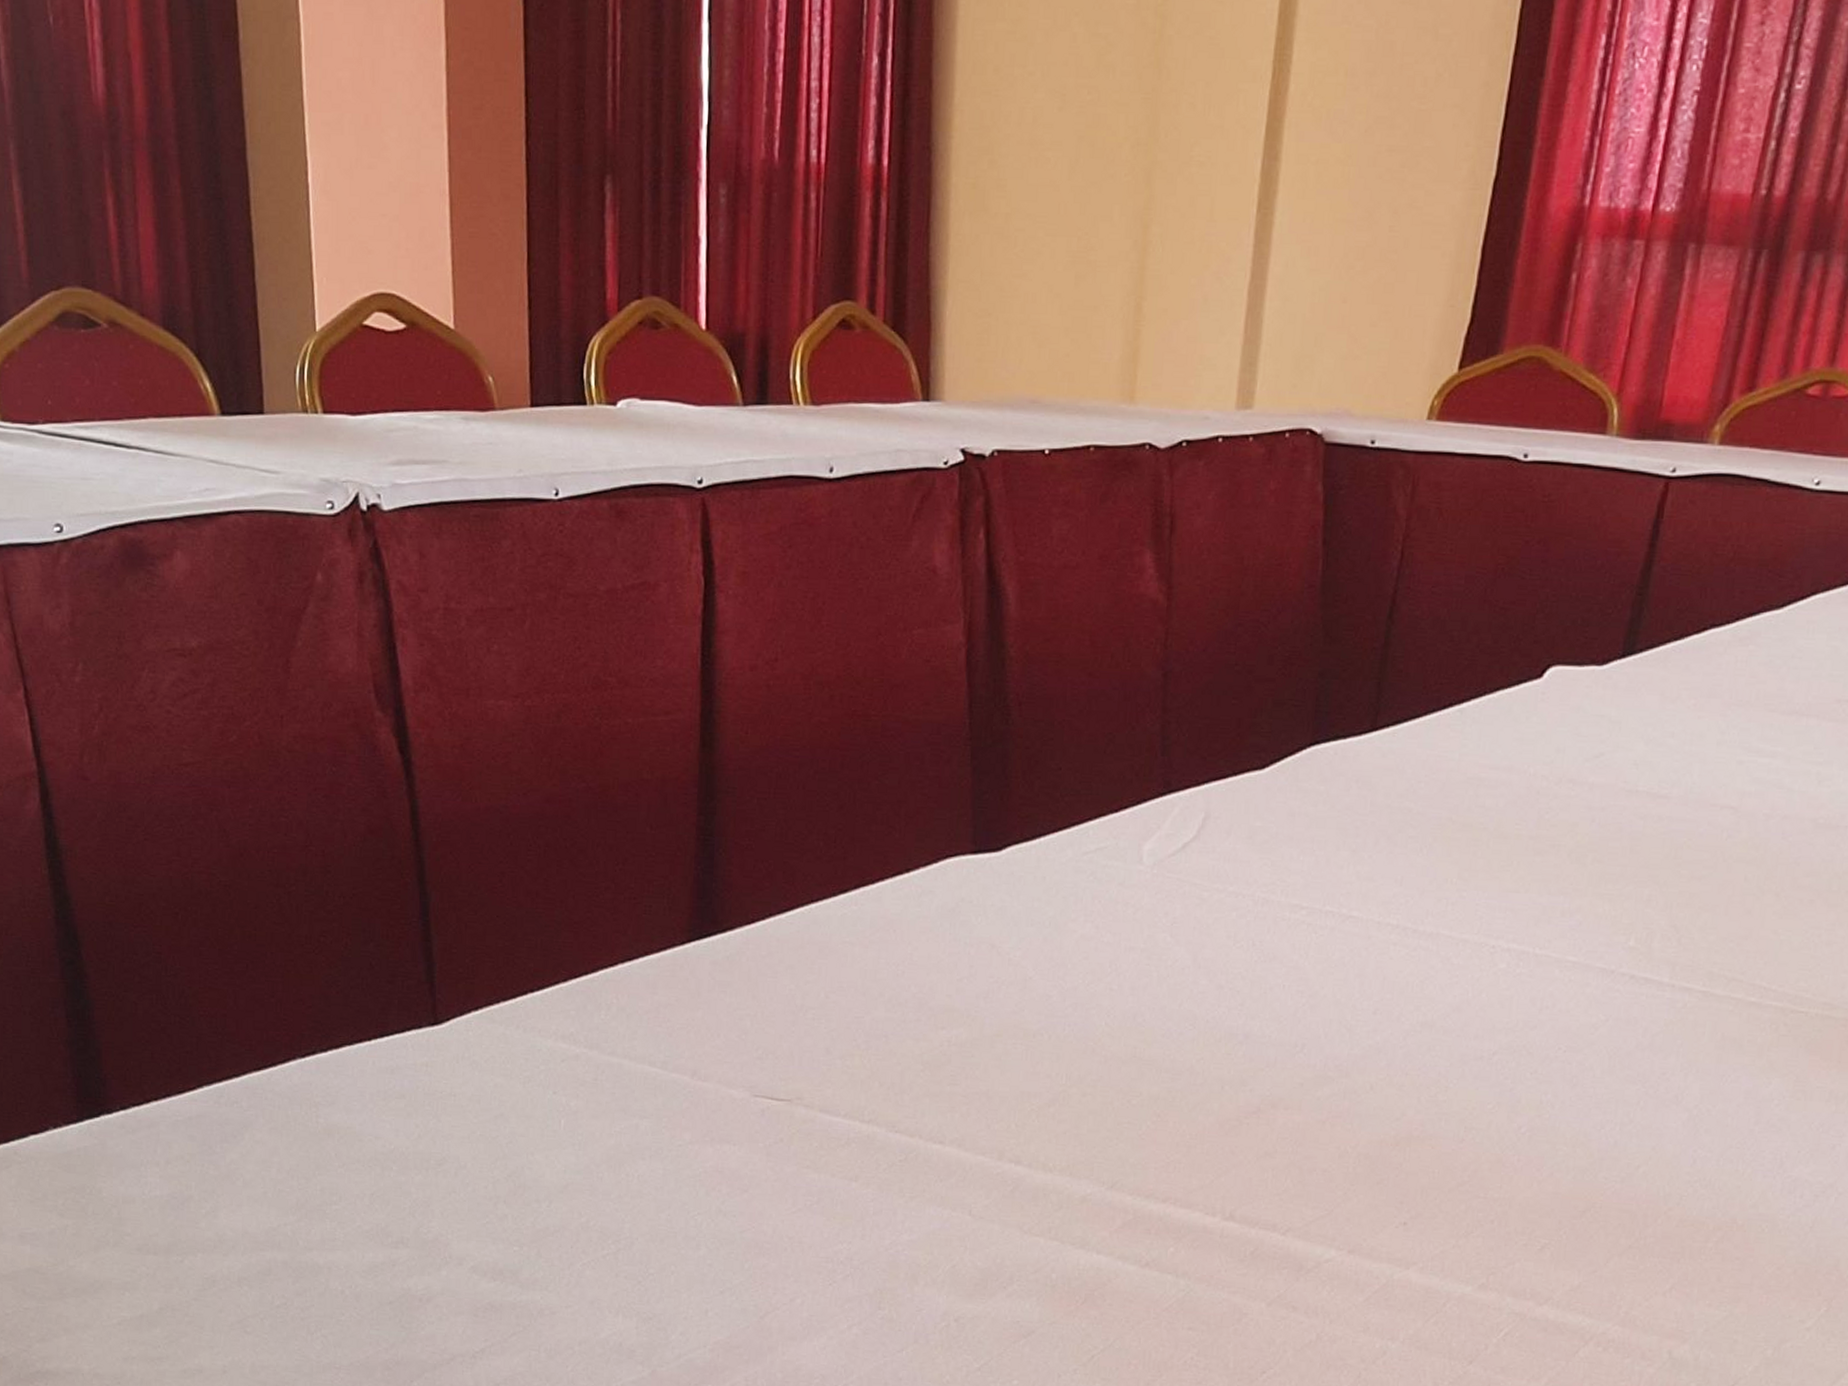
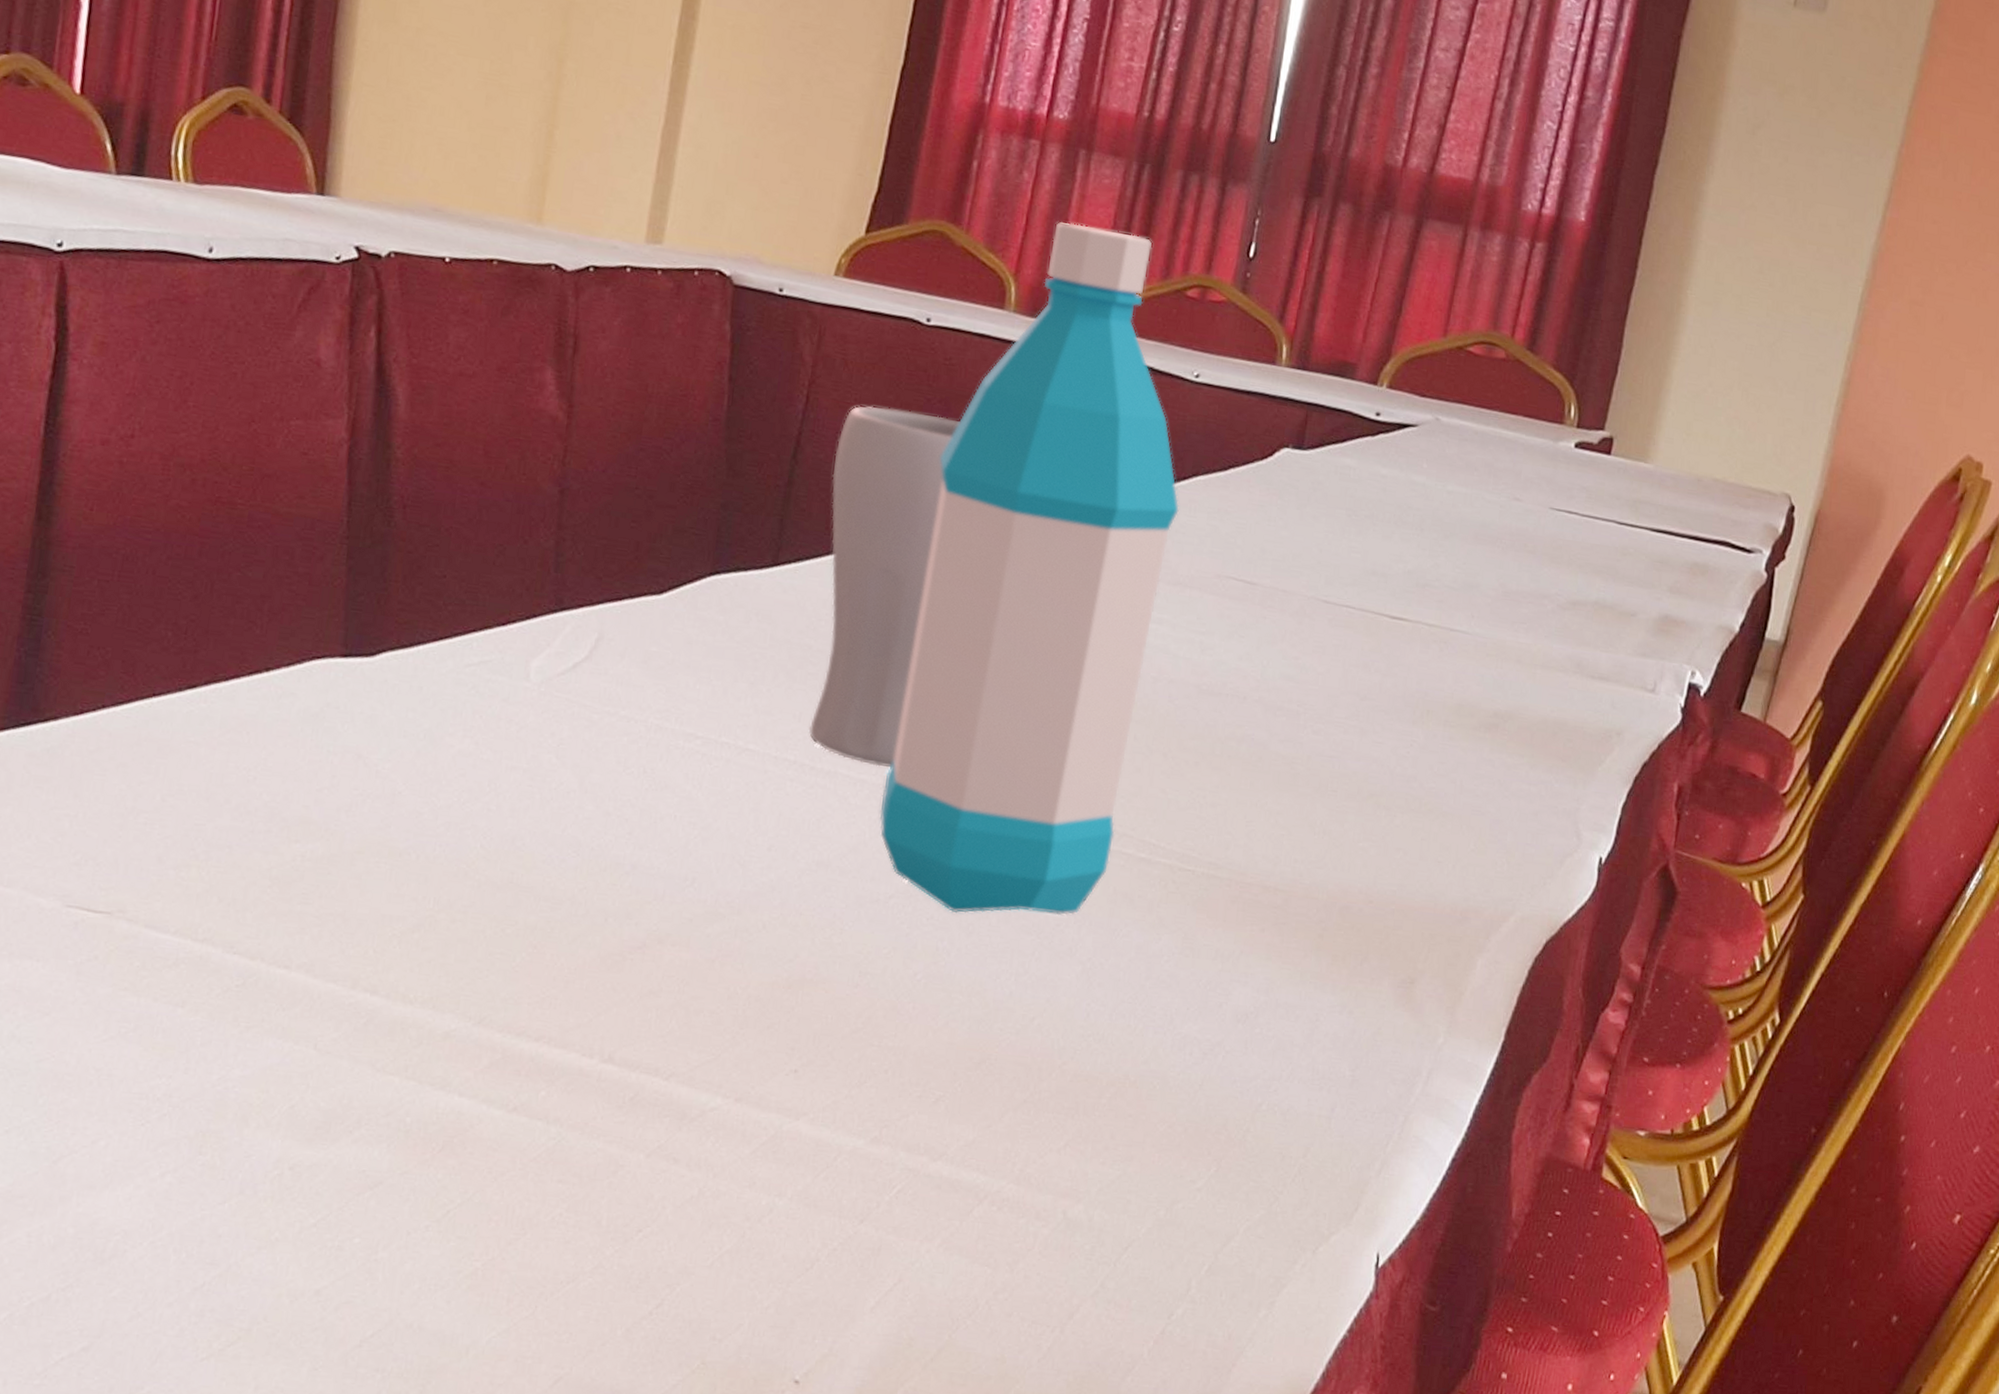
drinking glass: none [1410,555,1560,927] -> present [808,406,960,769]
water bottle: none [1482,329,1796,1067] -> present [879,222,1179,915]

